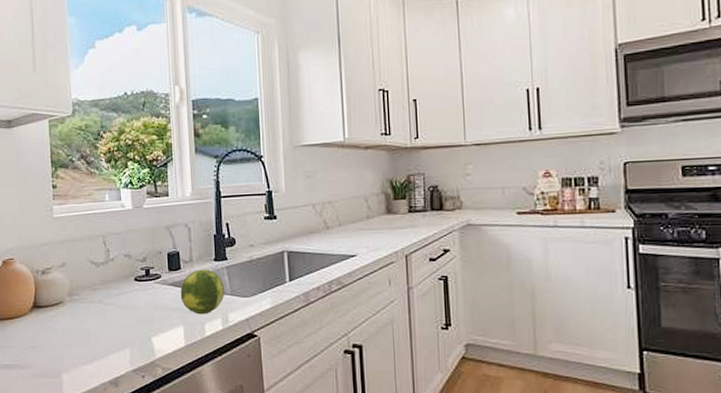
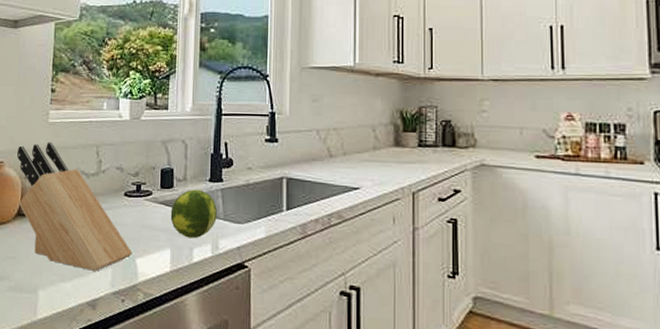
knife block: none [26,236,148,352] -> present [17,142,132,271]

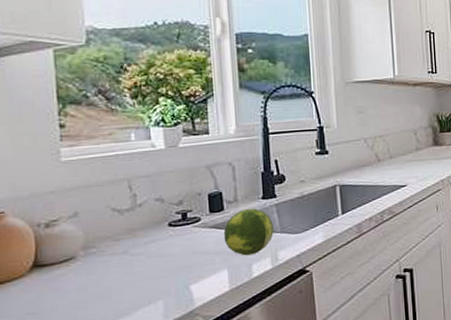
knife block: present [17,142,132,271] -> none [22,182,185,308]

